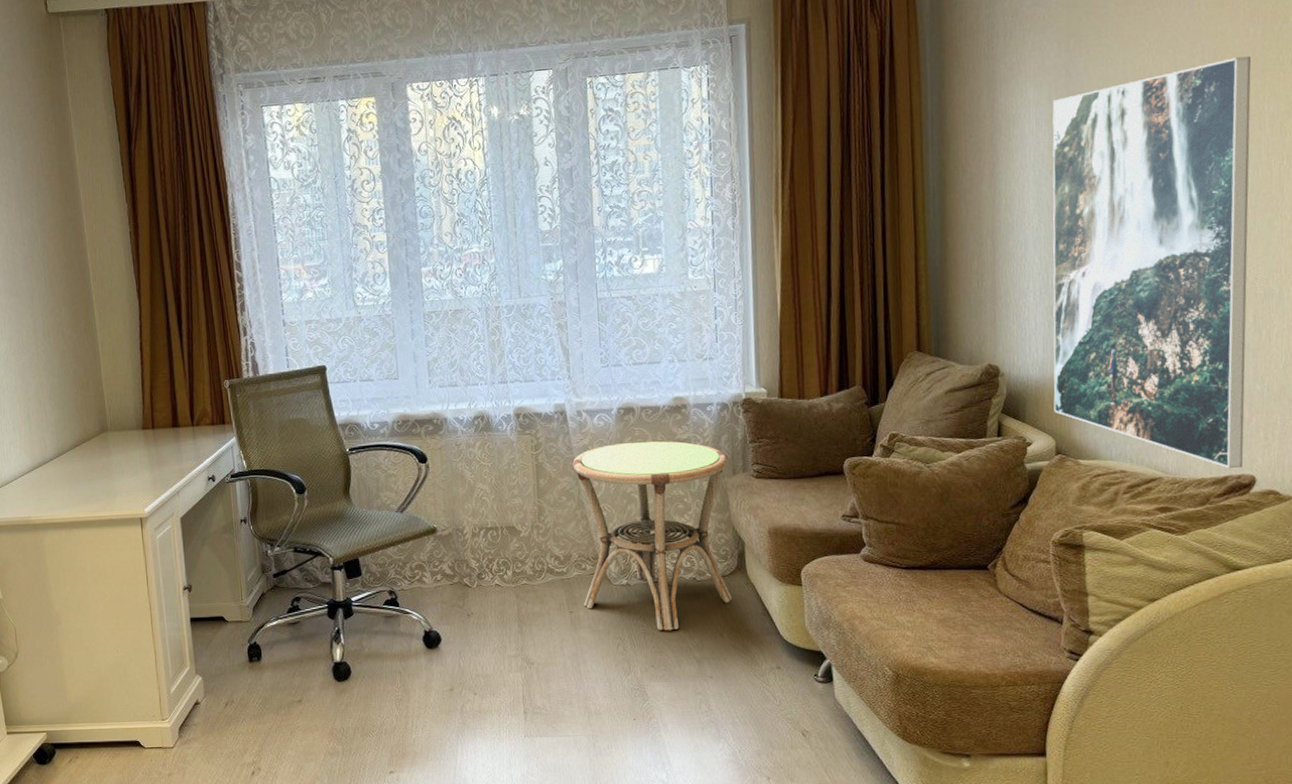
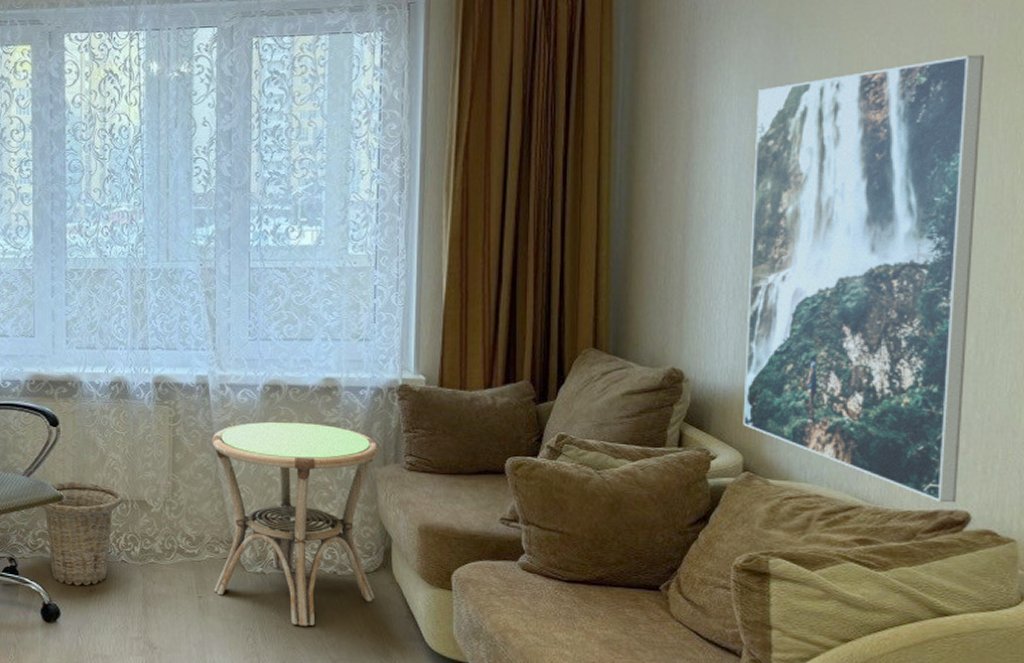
basket: none [415,512,493,612] -> present [40,481,123,586]

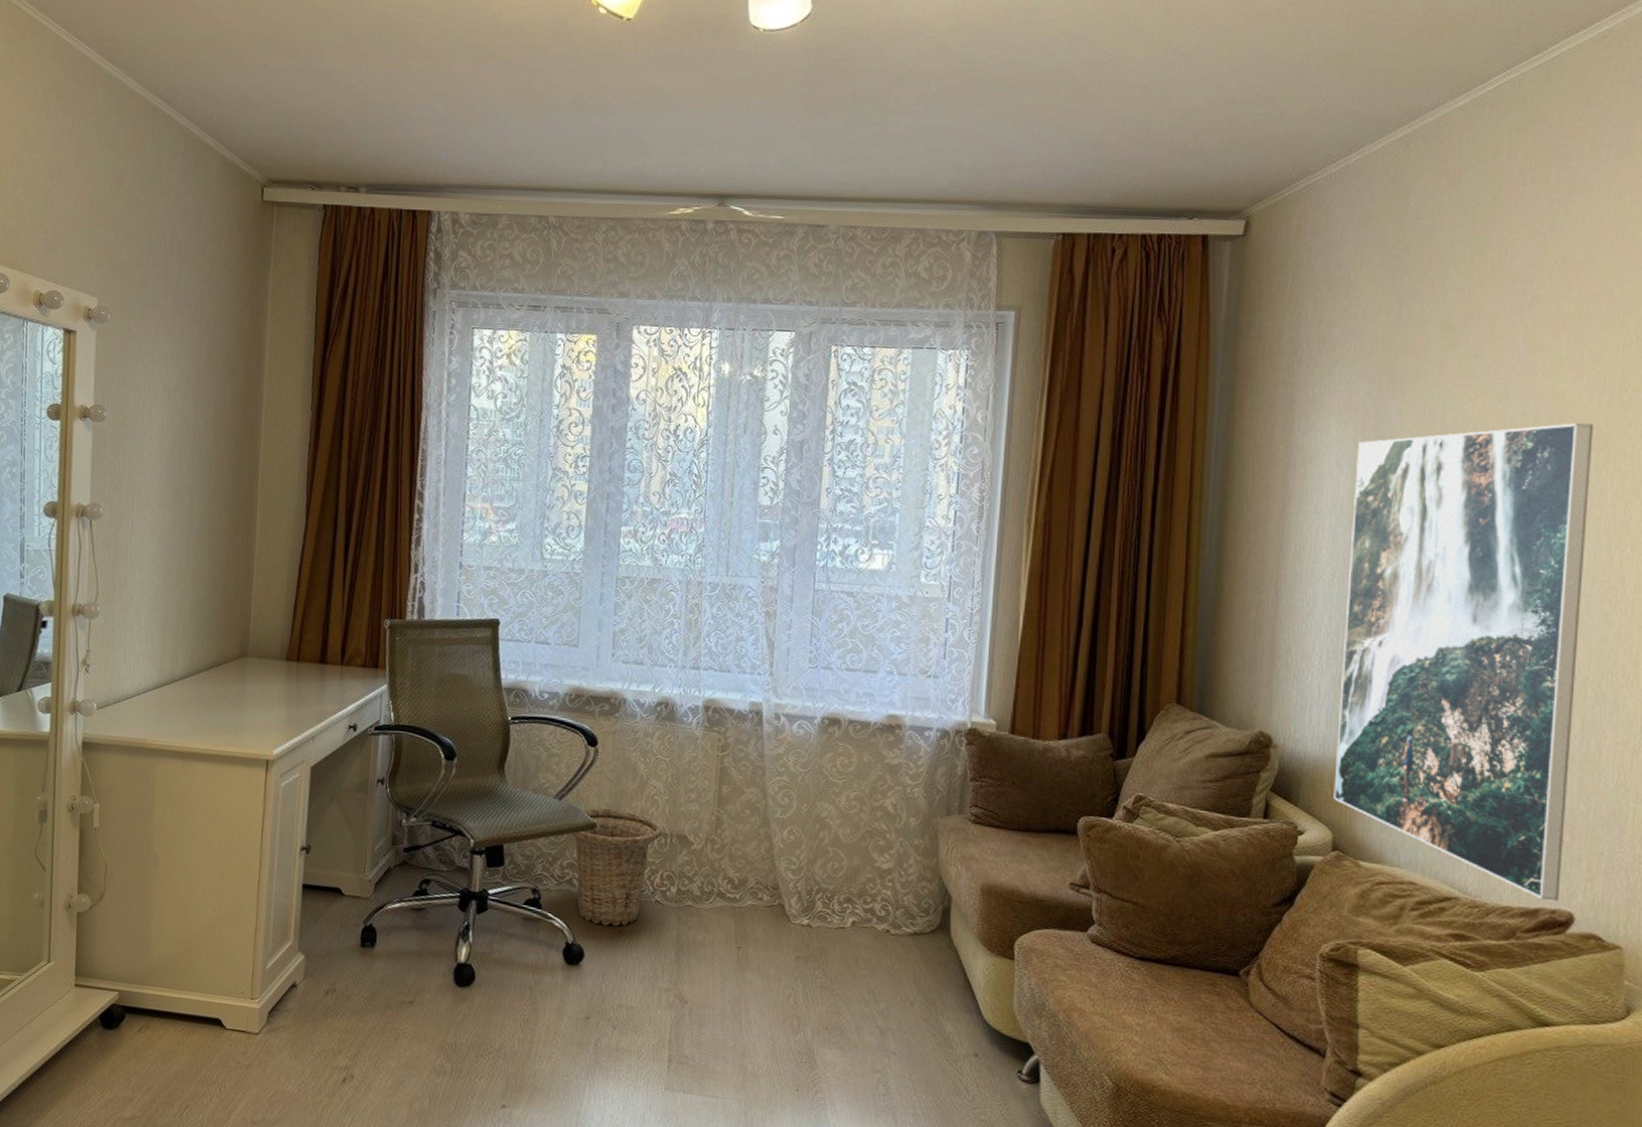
side table: present [211,421,379,627] -> none [755,758,943,989]

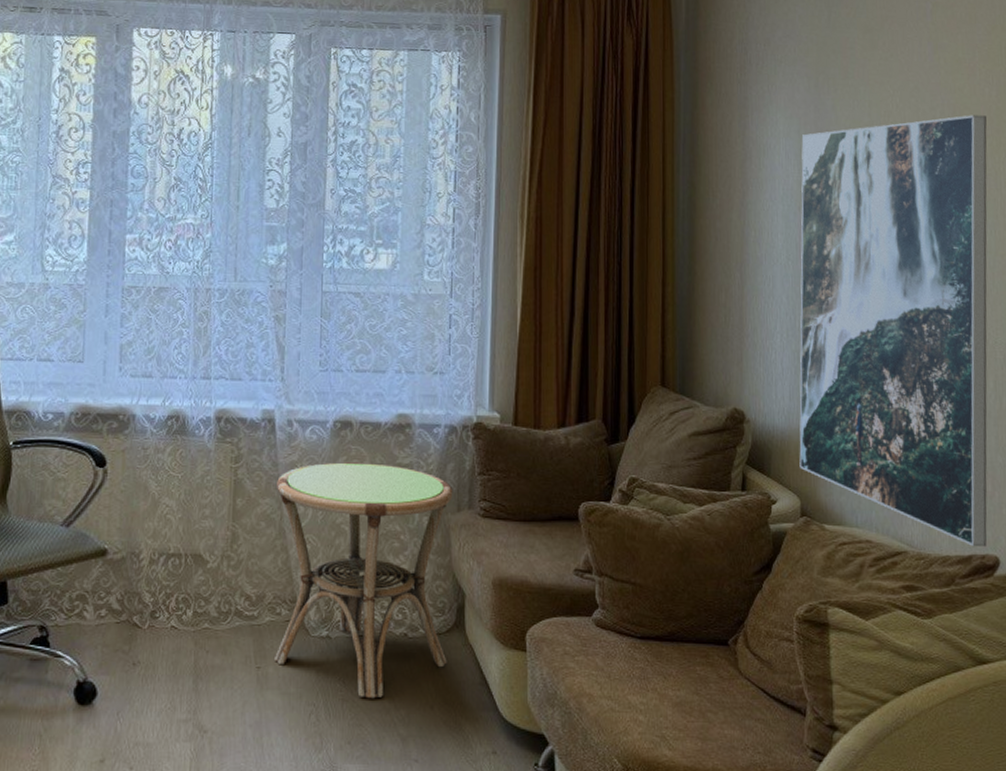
basket: present [571,808,662,926] -> none [80,532,176,659]
side table: none [755,758,943,989] -> present [275,462,453,699]

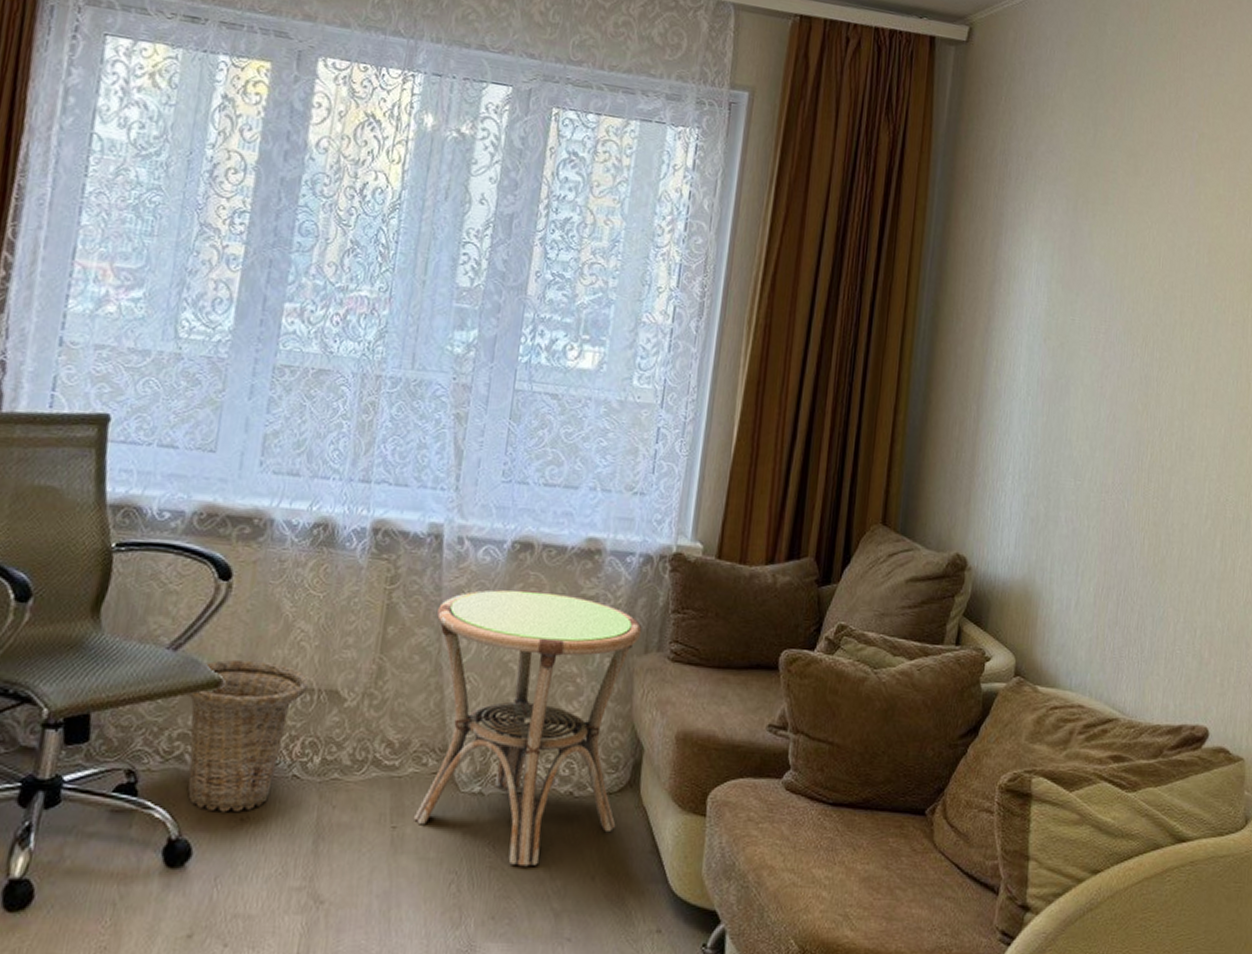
basket: none [80,532,176,659] -> present [186,659,309,813]
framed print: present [799,115,987,548] -> none [1018,256,1240,718]

